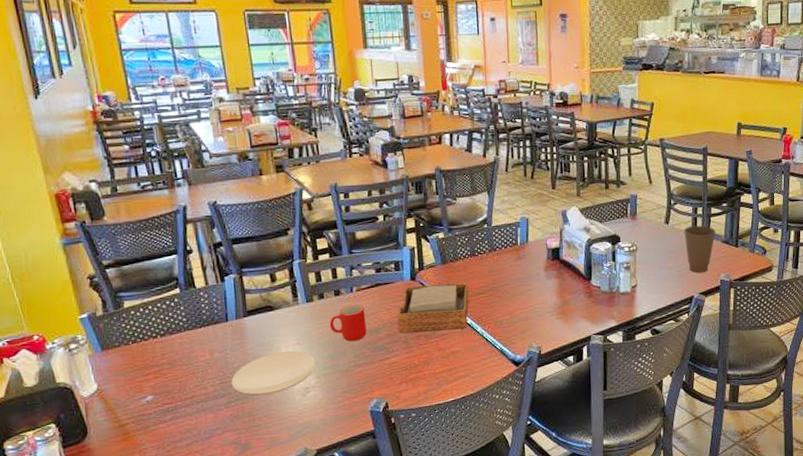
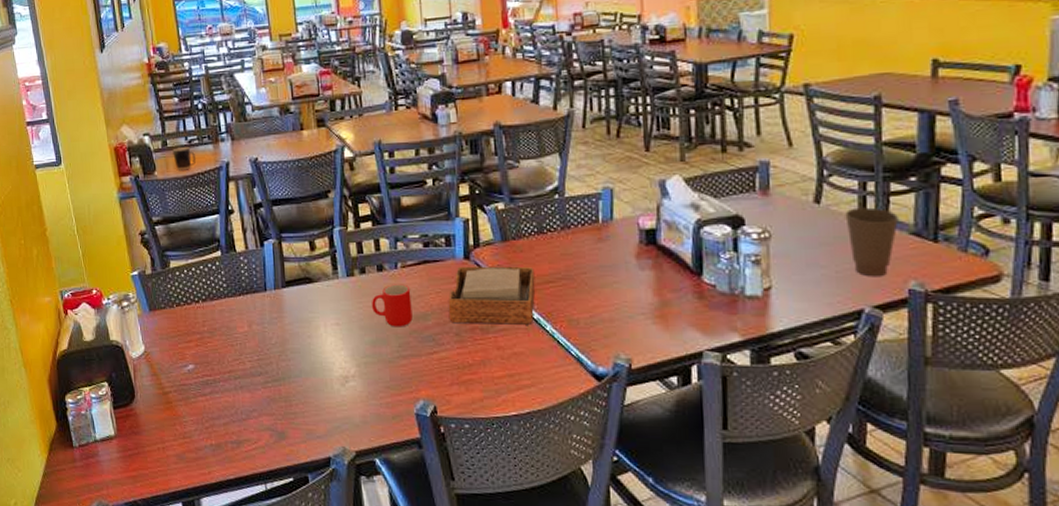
mug: none [123,192,150,215] -> present [172,147,196,171]
plate: present [231,351,316,396] -> none [268,332,356,379]

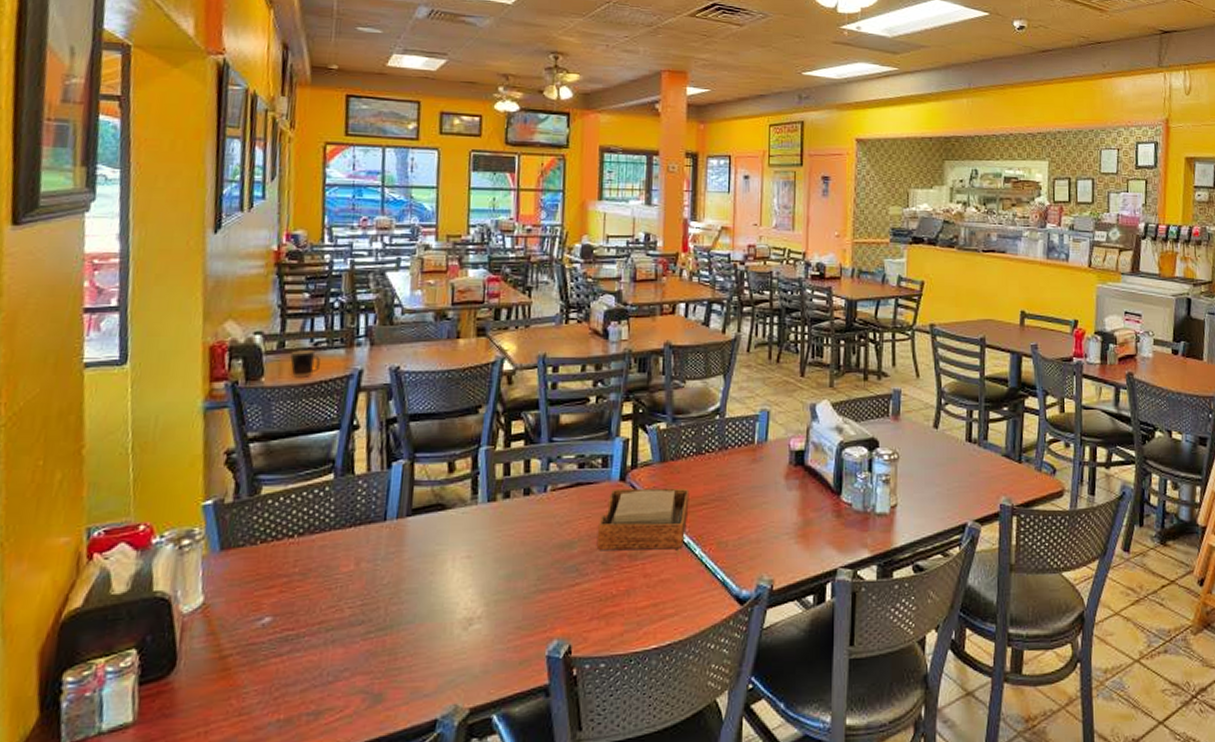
cup: present [372,284,413,327] -> none [512,509,559,558]
cup: present [845,207,899,277] -> none [956,432,994,494]

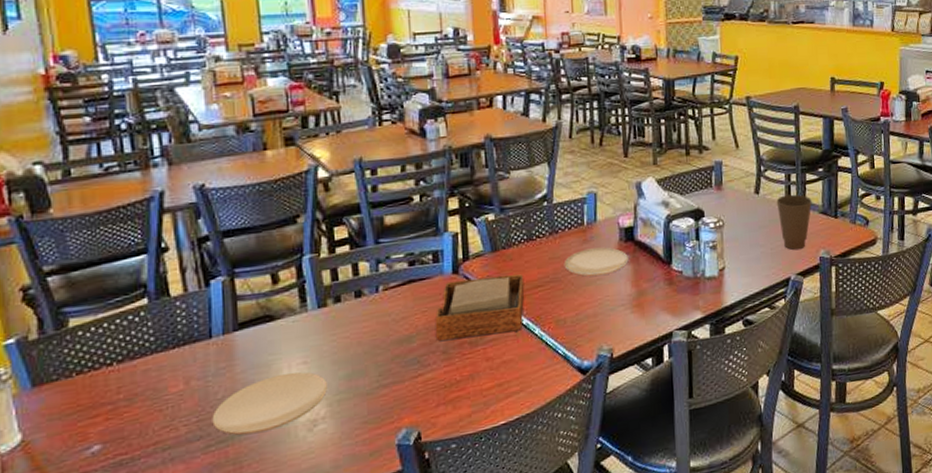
mug: present [290,350,320,377] -> none [79,176,114,206]
plate: none [375,566,487,626] -> present [212,372,327,436]
plate: none [730,469,797,500] -> present [564,247,629,277]
cup: none [956,432,994,494] -> present [776,194,812,251]

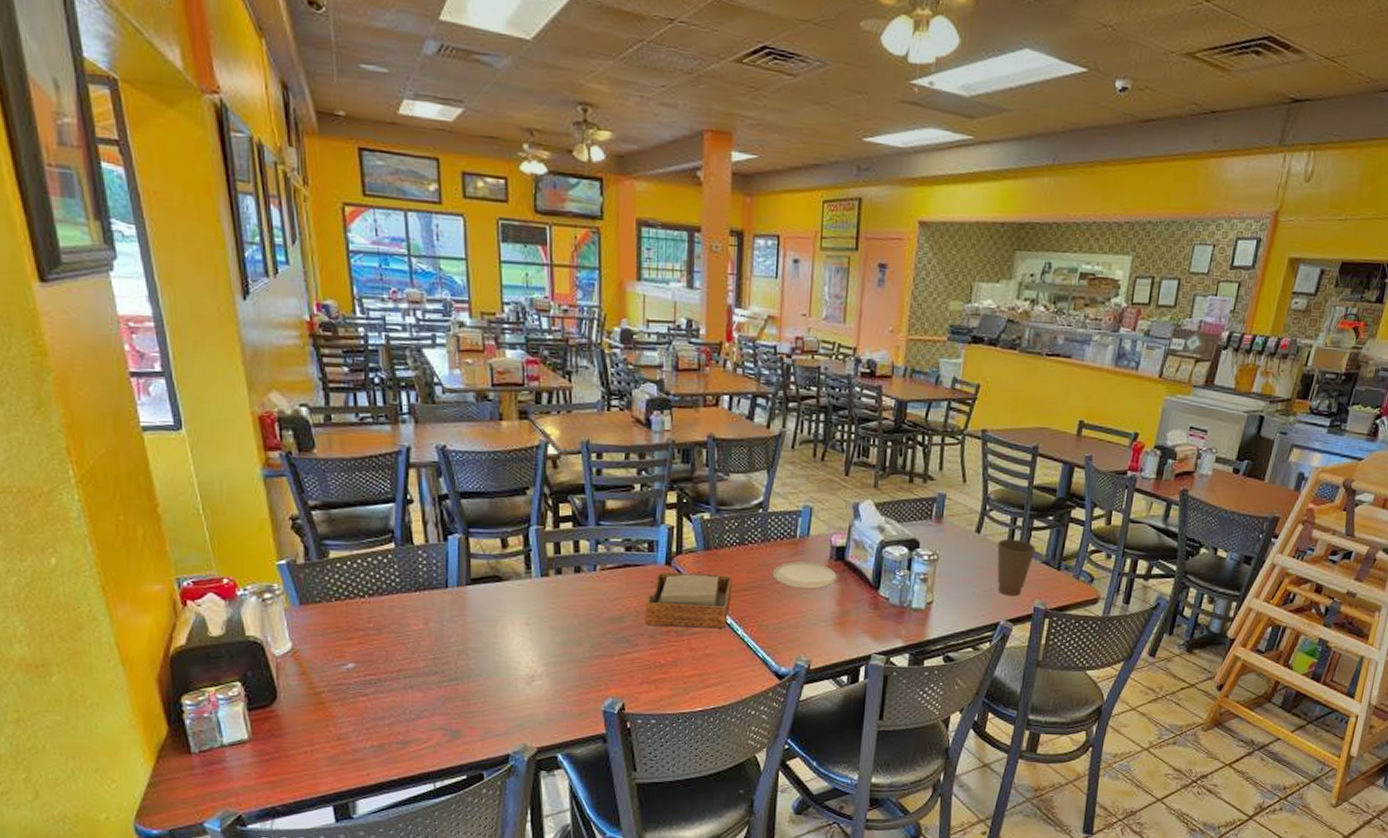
plate: present [212,372,327,436] -> none [445,631,545,678]

